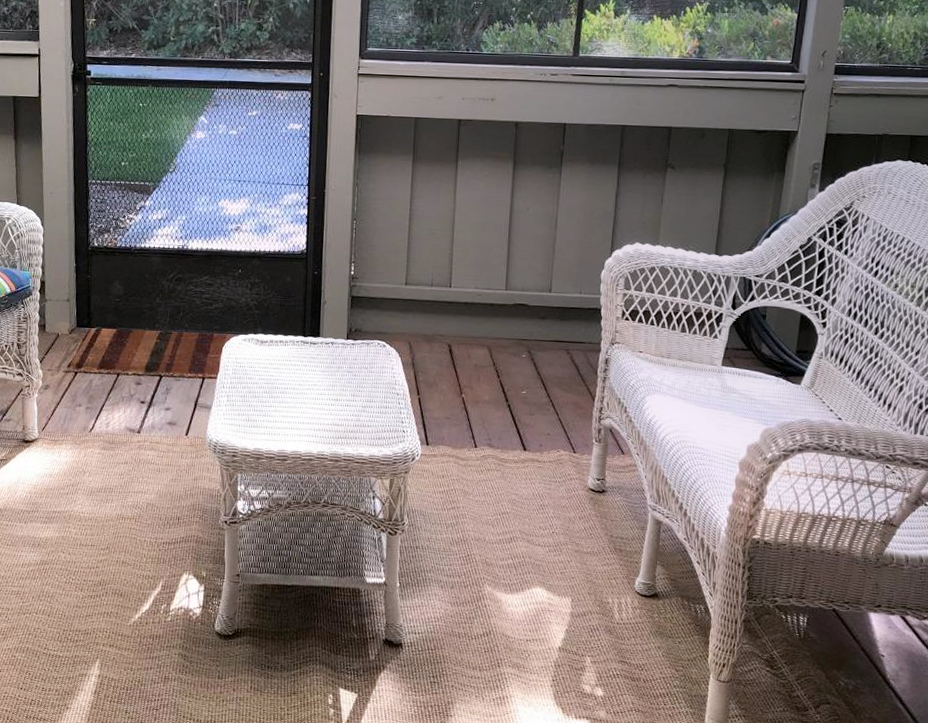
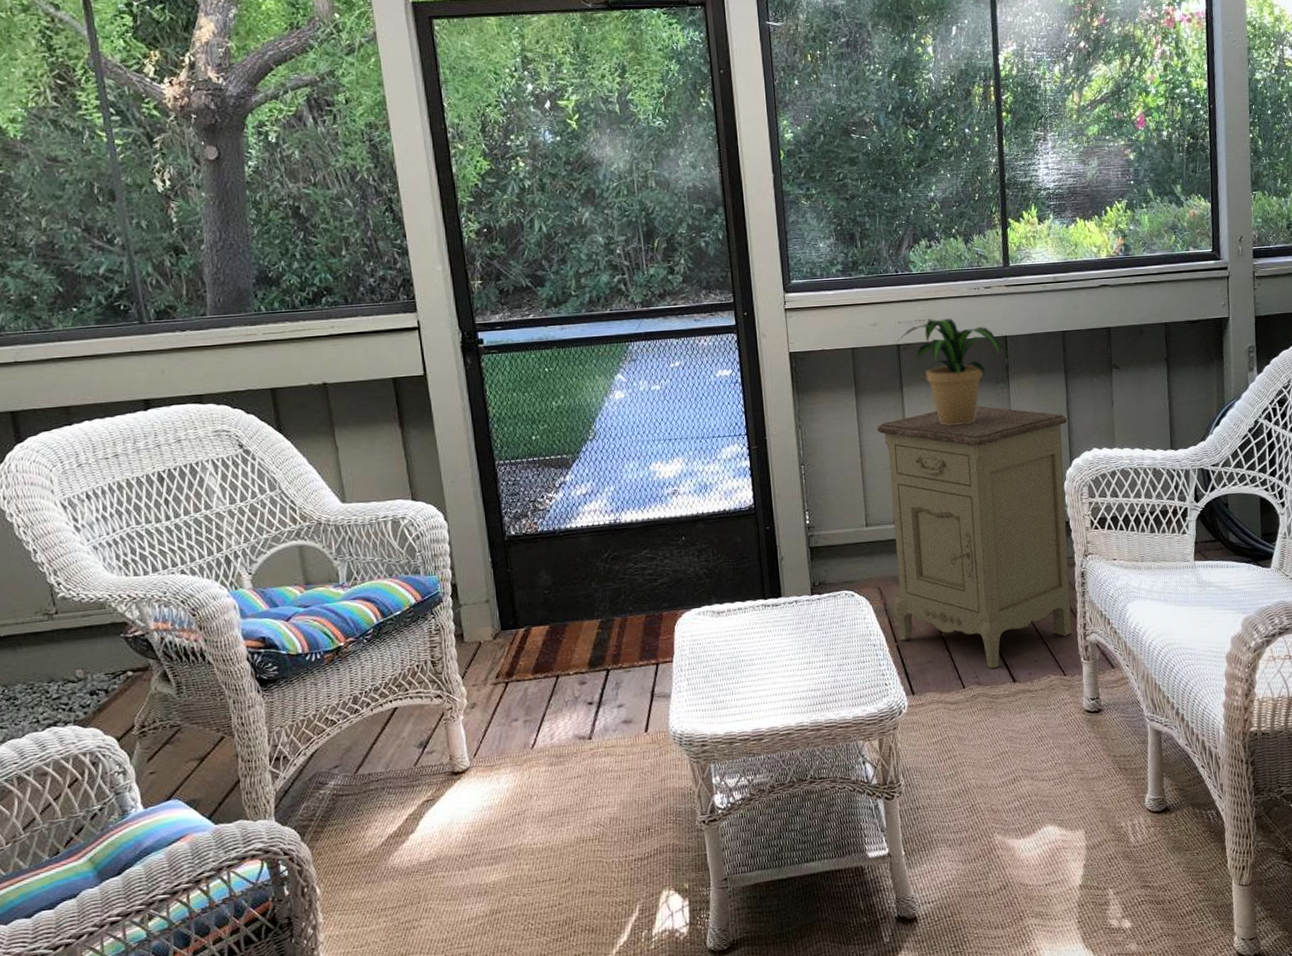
nightstand: none [420,186,614,435] -> present [876,405,1073,669]
potted plant: none [456,100,566,203] -> present [894,319,1010,426]

